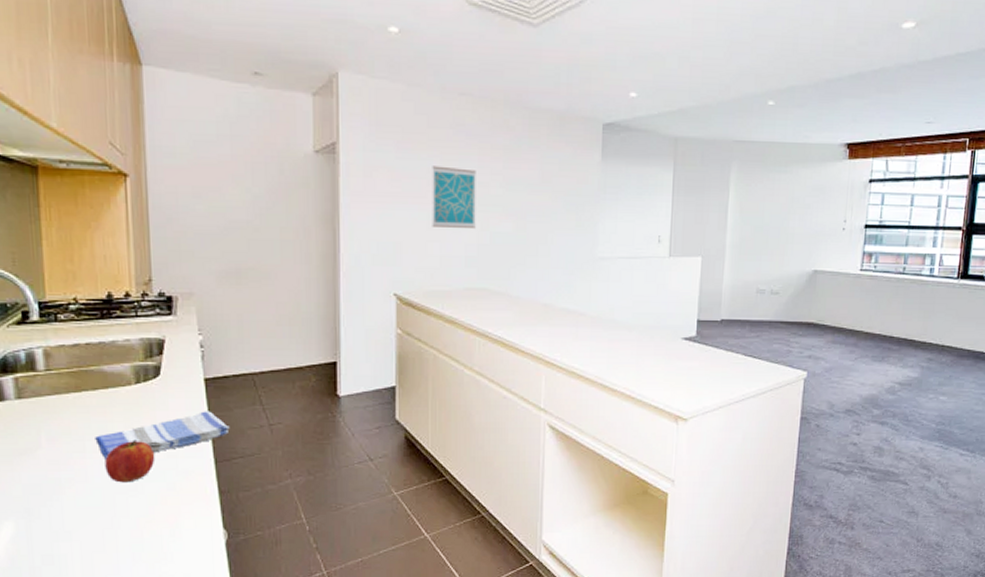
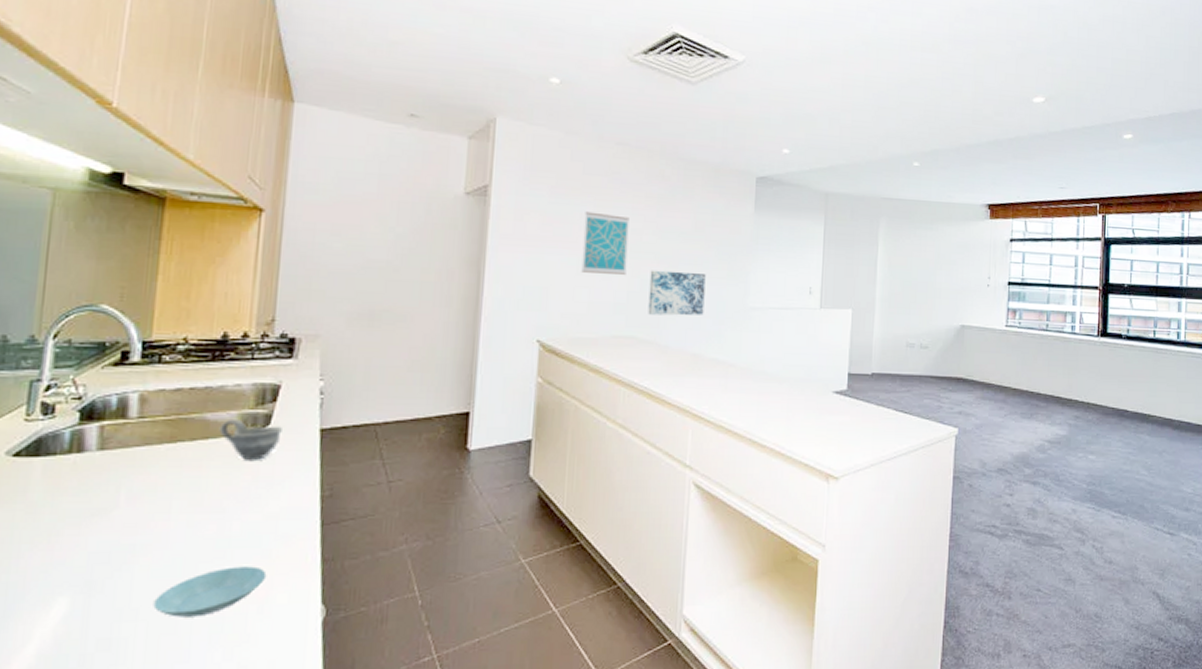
saucer: none [83,497,174,539] -> present [153,566,267,617]
dish towel: present [95,411,230,461] -> none [184,465,343,523]
fruit: present [105,440,155,483] -> none [191,498,252,549]
cup: none [116,370,171,406] -> present [219,418,282,460]
wall art: none [498,222,554,267] -> present [648,270,706,316]

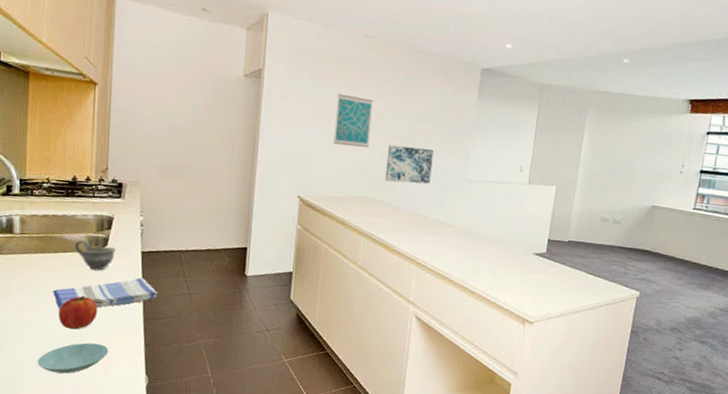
dish towel: none [184,465,343,523] -> present [53,277,158,310]
fruit: none [191,498,252,549] -> present [59,295,98,330]

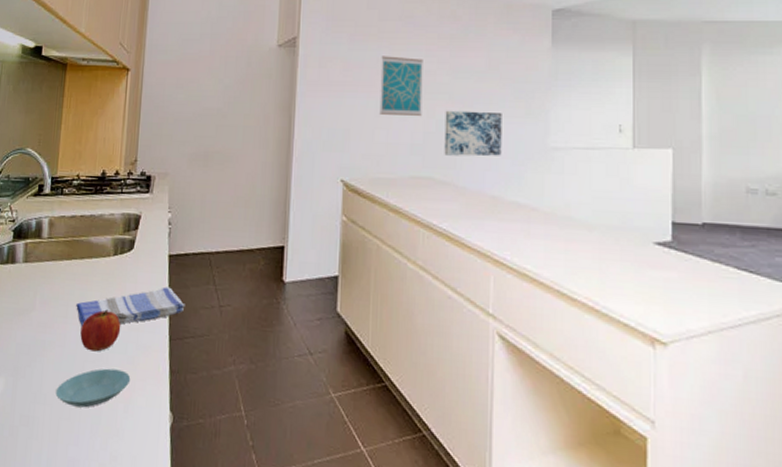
cup: present [73,239,115,270] -> none [99,242,142,279]

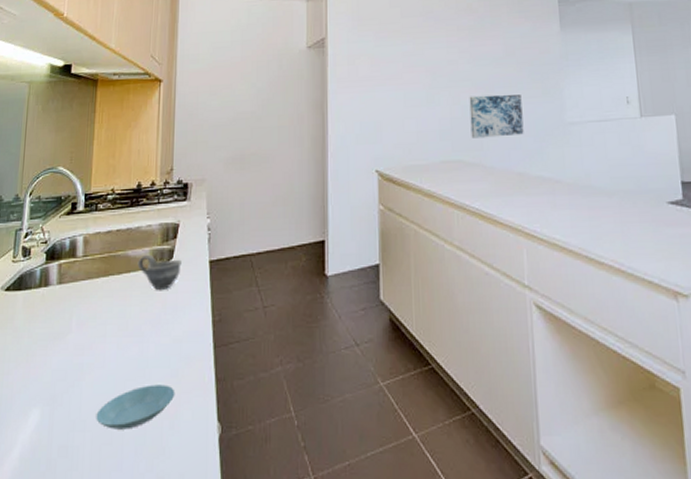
dish towel: present [76,287,185,328] -> none [115,293,229,345]
fruit: present [80,309,121,352] -> none [120,323,163,369]
cup: none [99,242,142,279] -> present [137,254,182,290]
wall art: present [379,56,423,116] -> none [406,49,448,105]

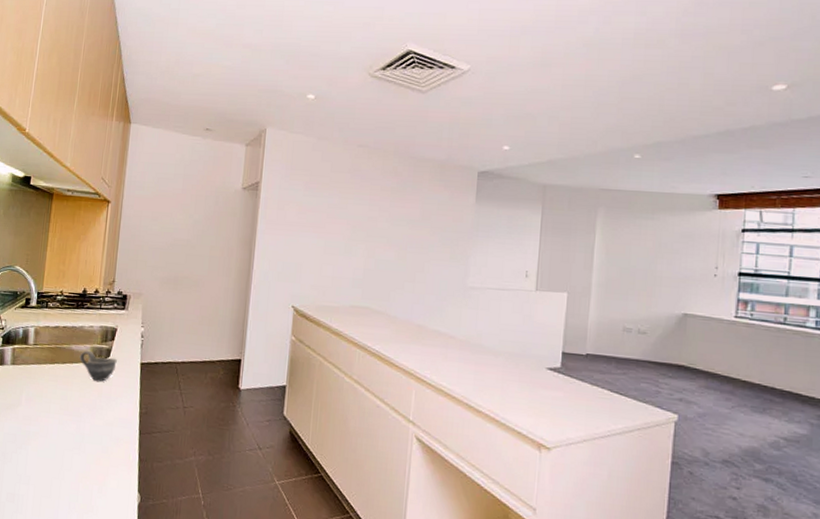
saucer: present [96,384,175,430] -> none [38,456,105,488]
wall art: present [469,94,524,138] -> none [380,251,431,292]

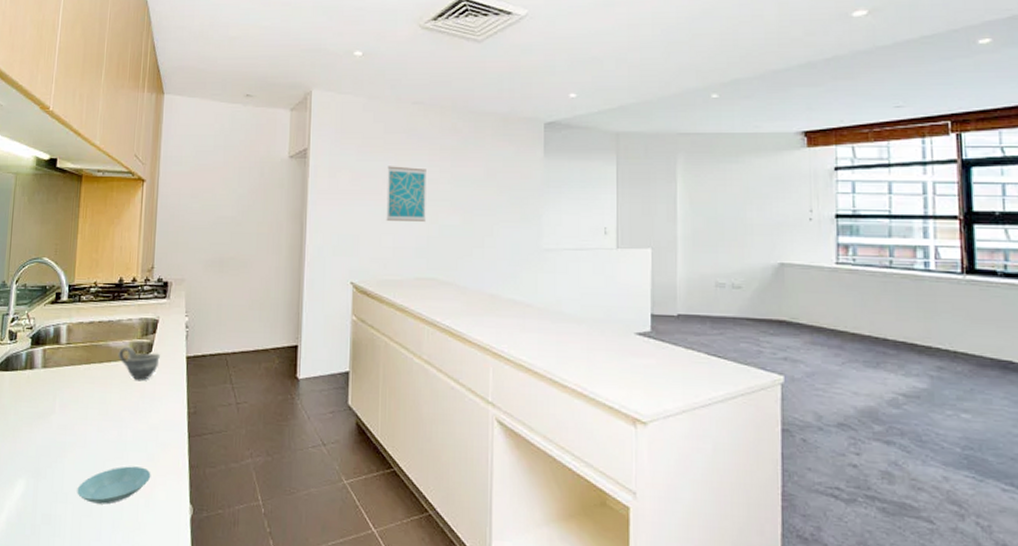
saucer: none [38,456,105,488] -> present [77,466,151,505]
wall art: none [327,202,367,255] -> present [386,166,426,221]

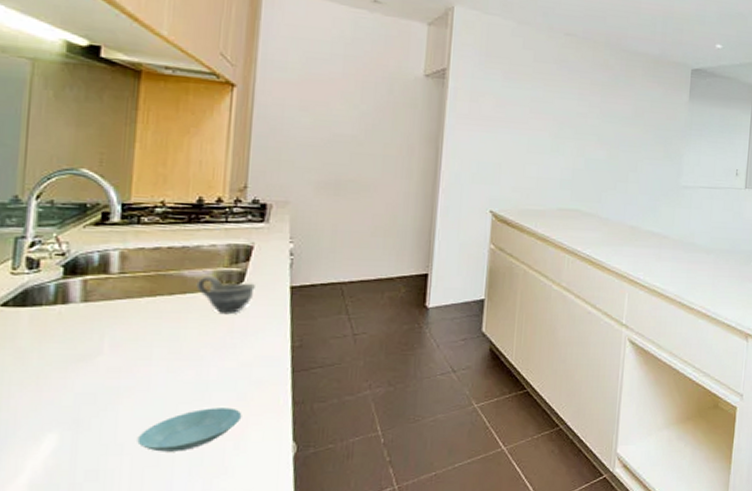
wall art: present [386,166,426,221] -> none [531,95,576,154]

